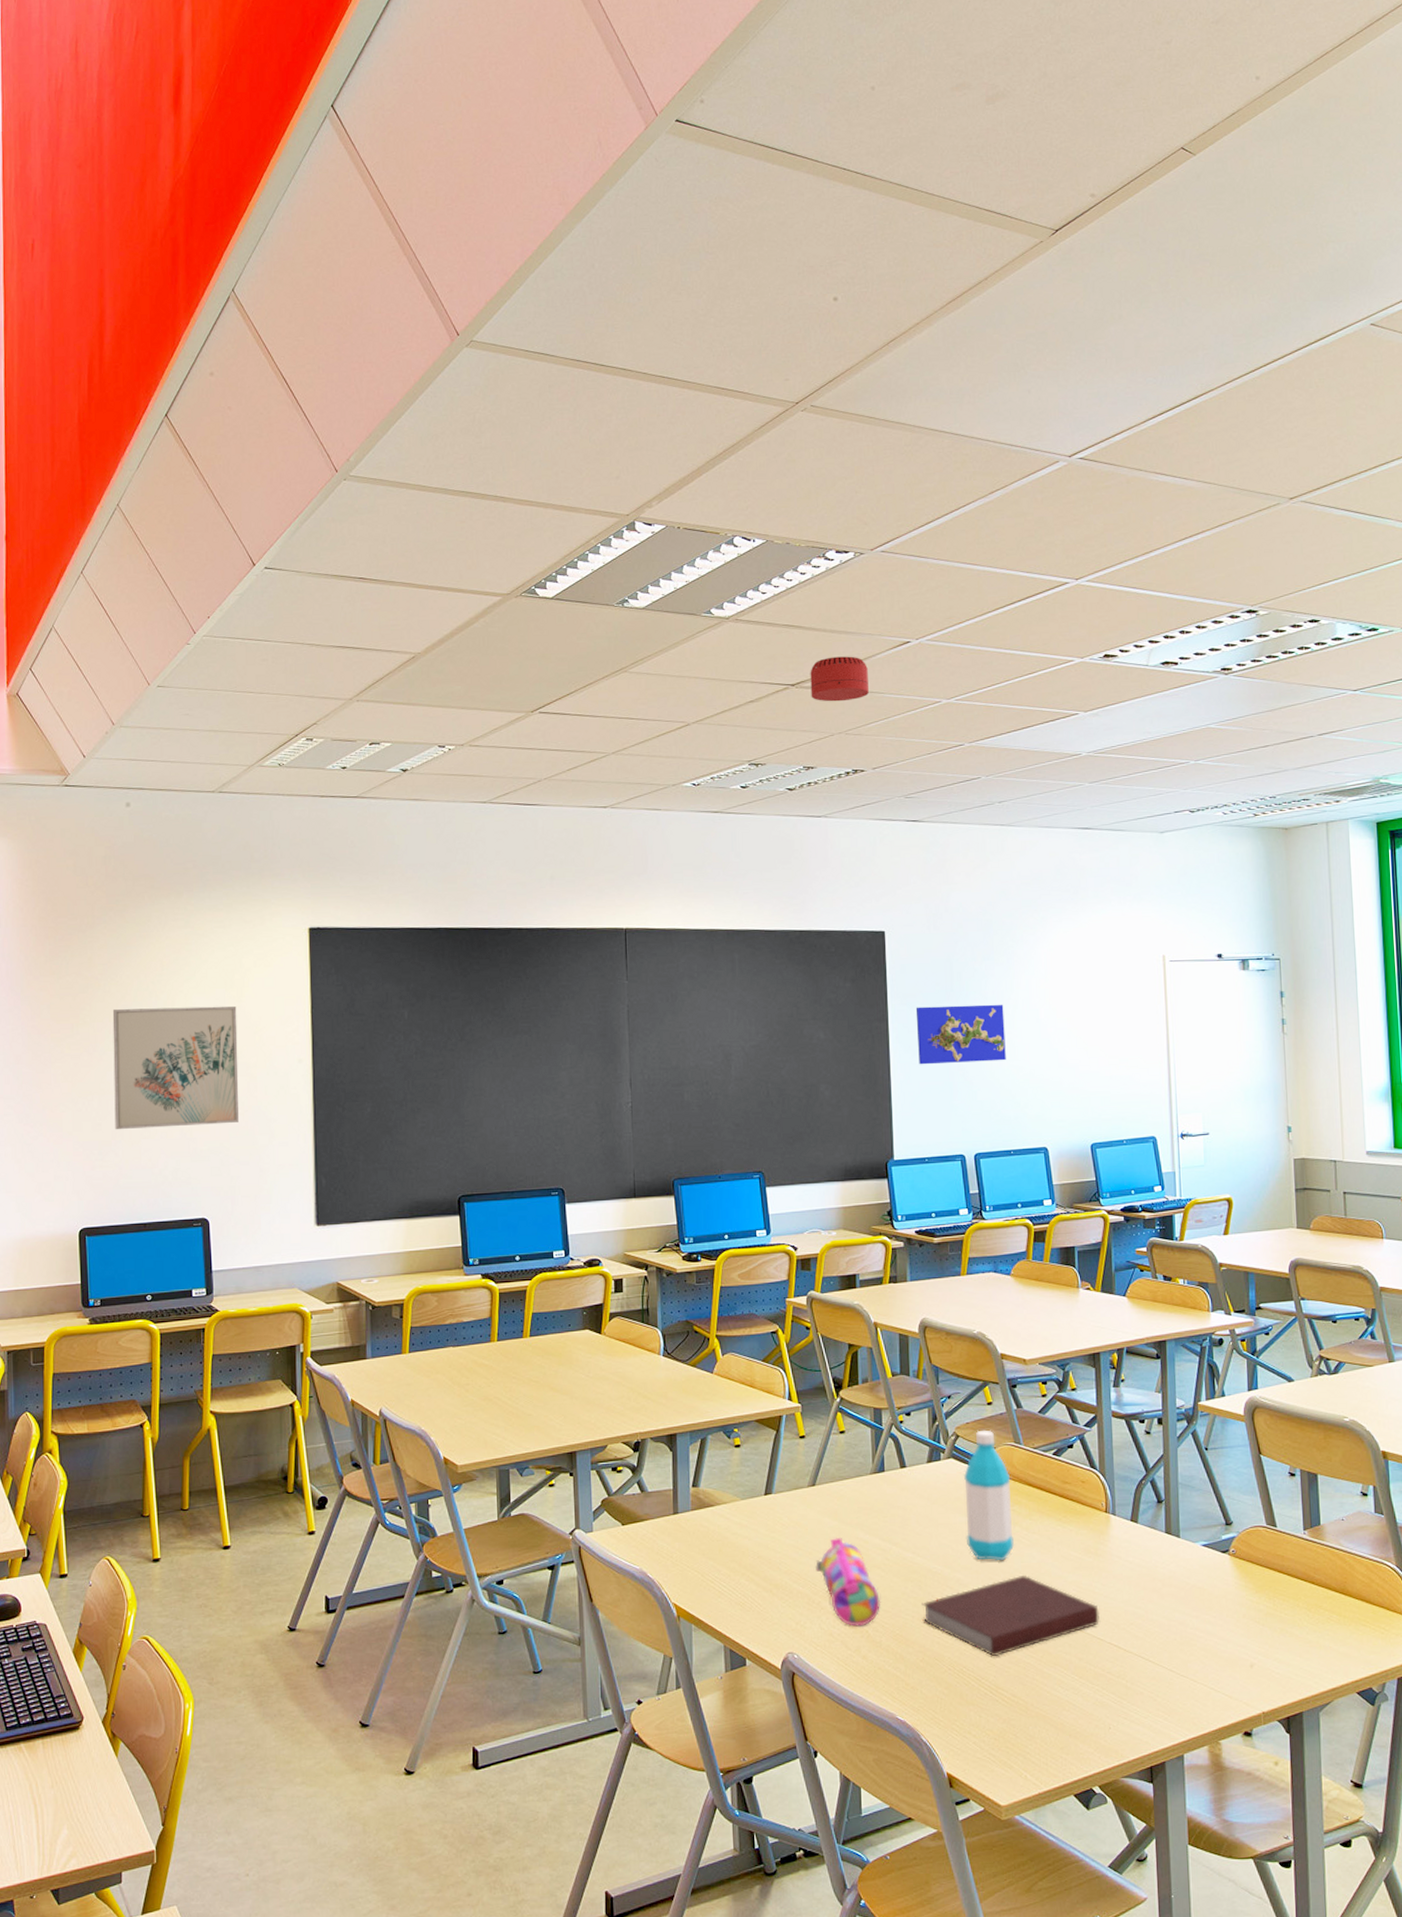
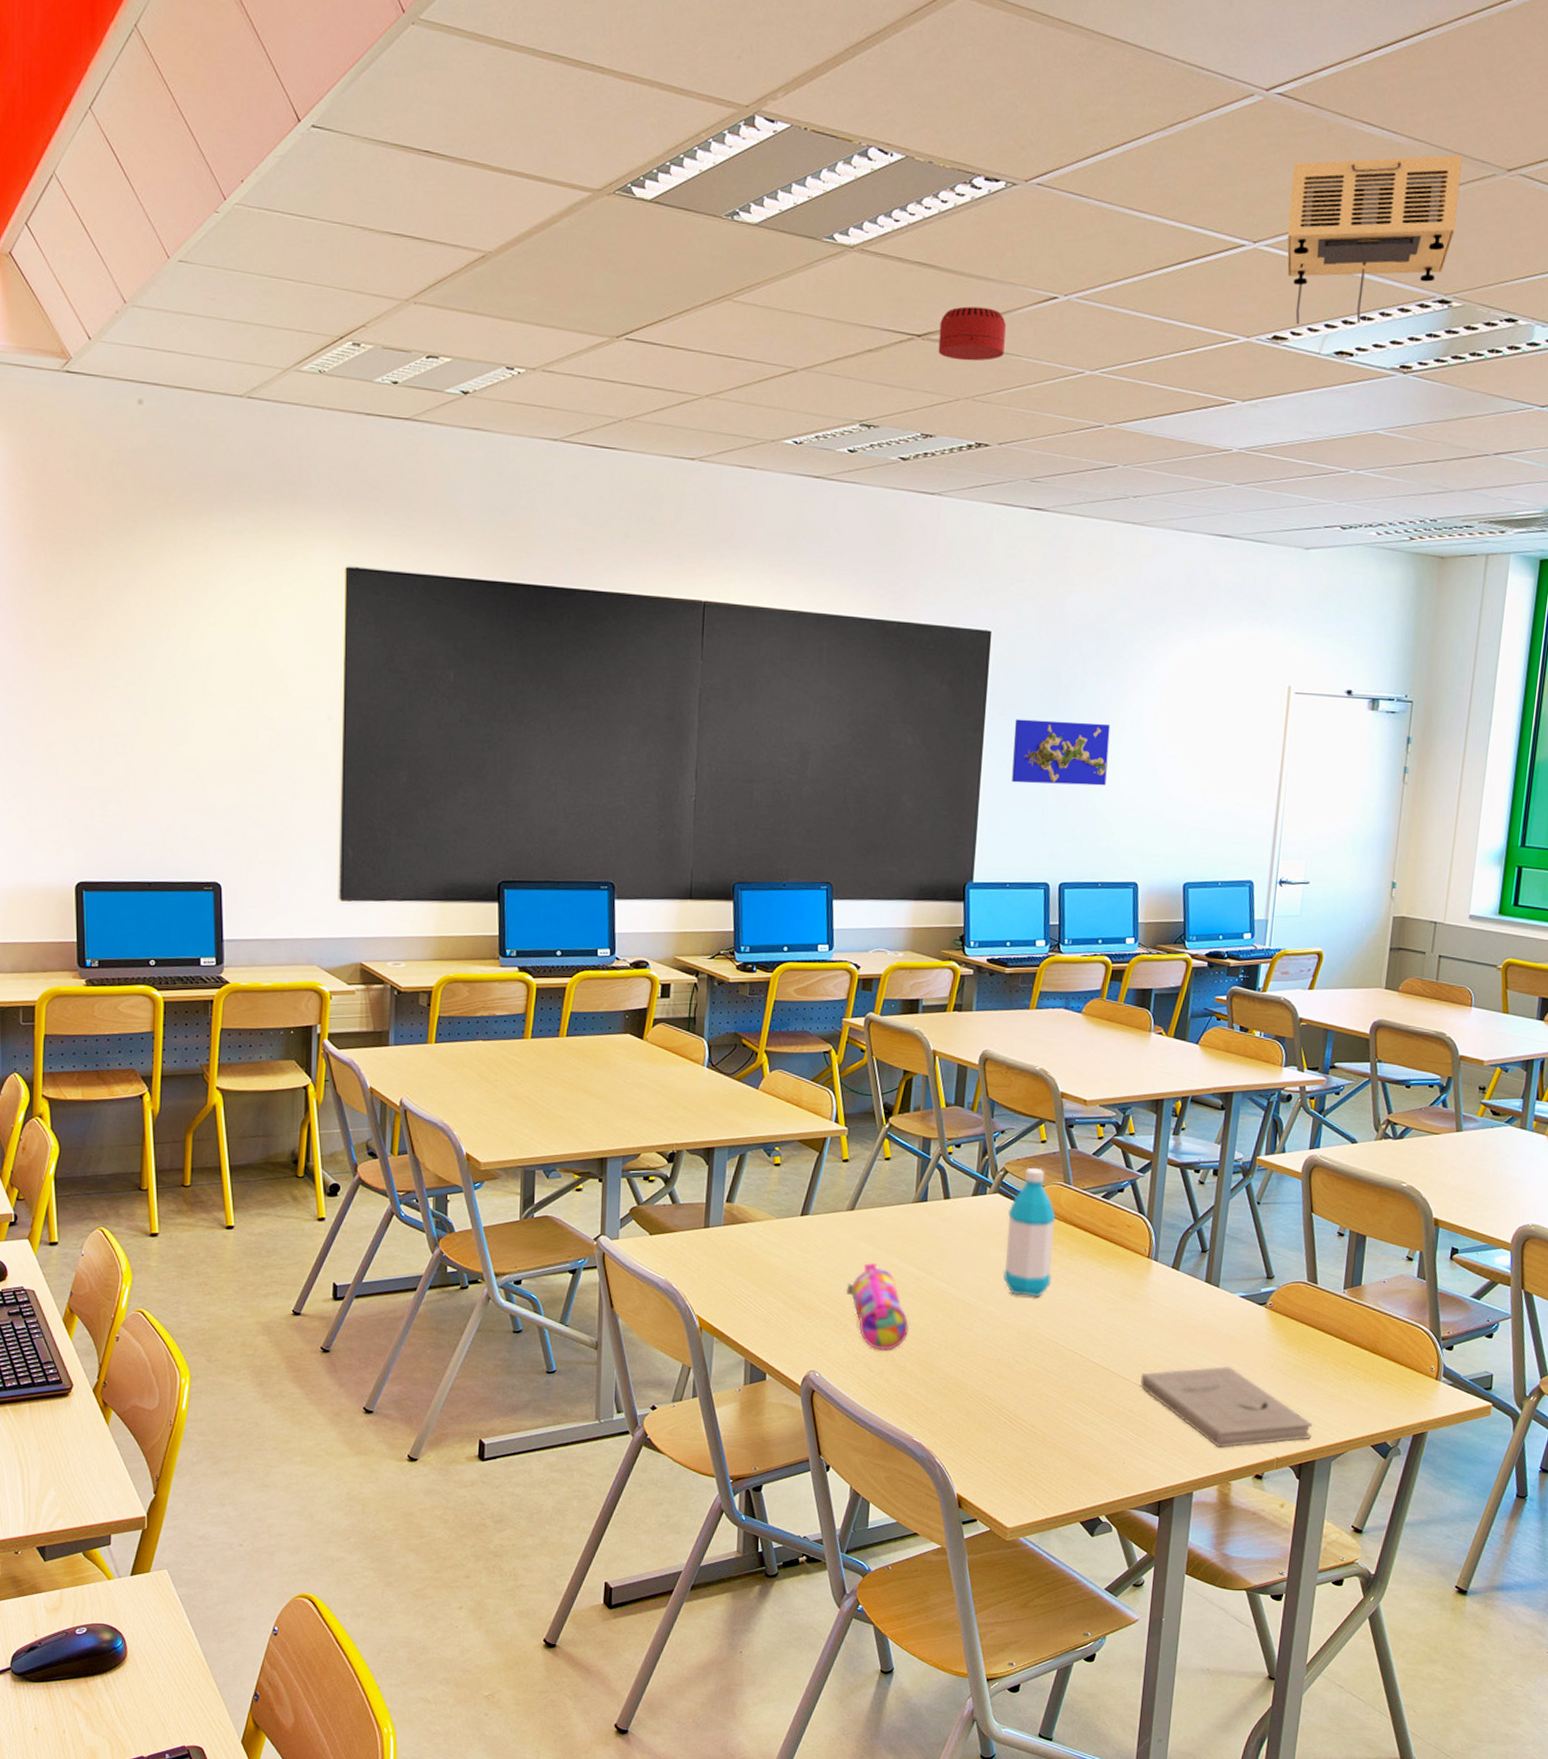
wall art: present [112,1006,239,1130] -> none [117,641,260,781]
notebook: present [922,1574,1099,1656] -> none [949,1312,1128,1388]
projector: none [1102,491,1251,643] -> present [1287,155,1463,324]
book: none [1114,1619,1295,1705] -> present [1139,1366,1312,1448]

